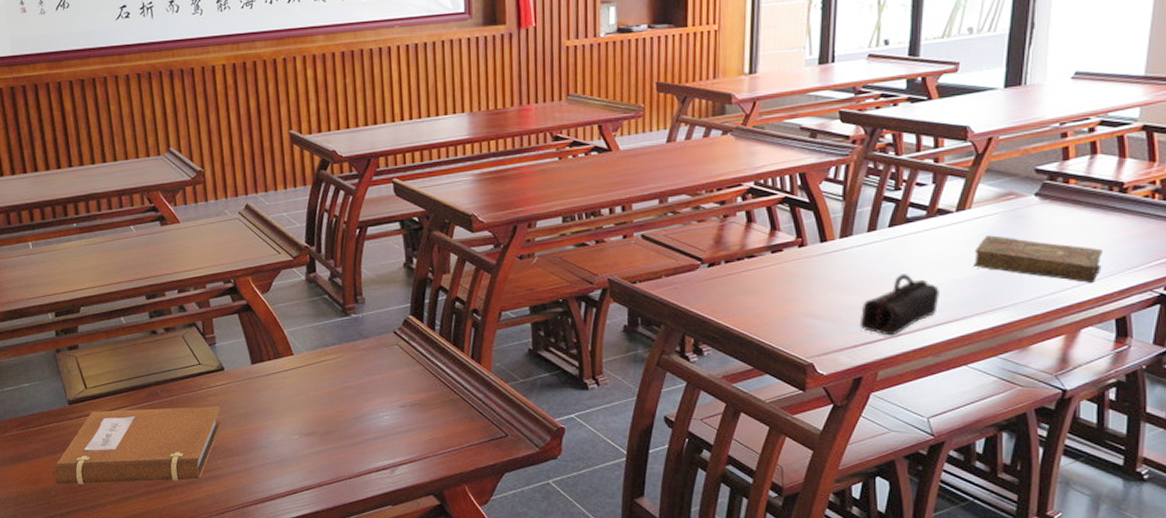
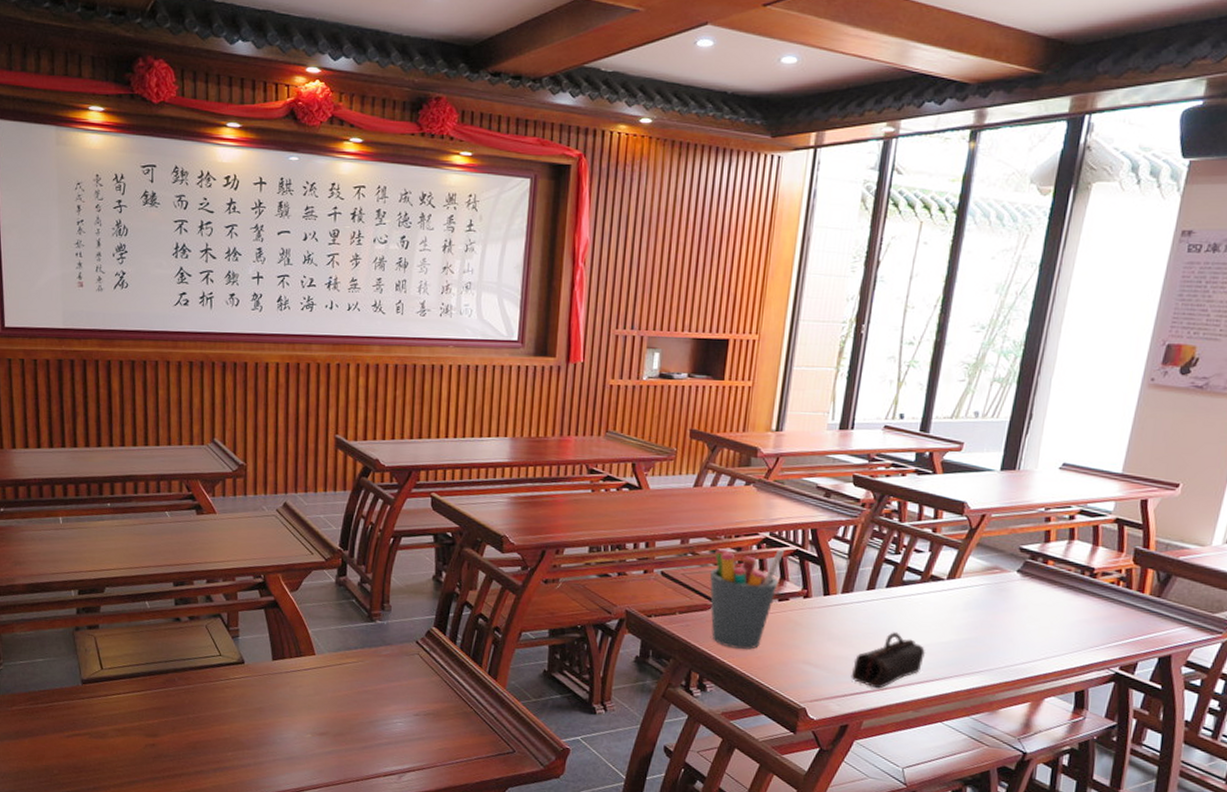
notebook: present [53,406,221,485] -> none [57,692,236,770]
pen holder: none [693,196,773,307] -> present [709,548,785,650]
book: present [974,235,1104,283] -> none [957,604,1071,657]

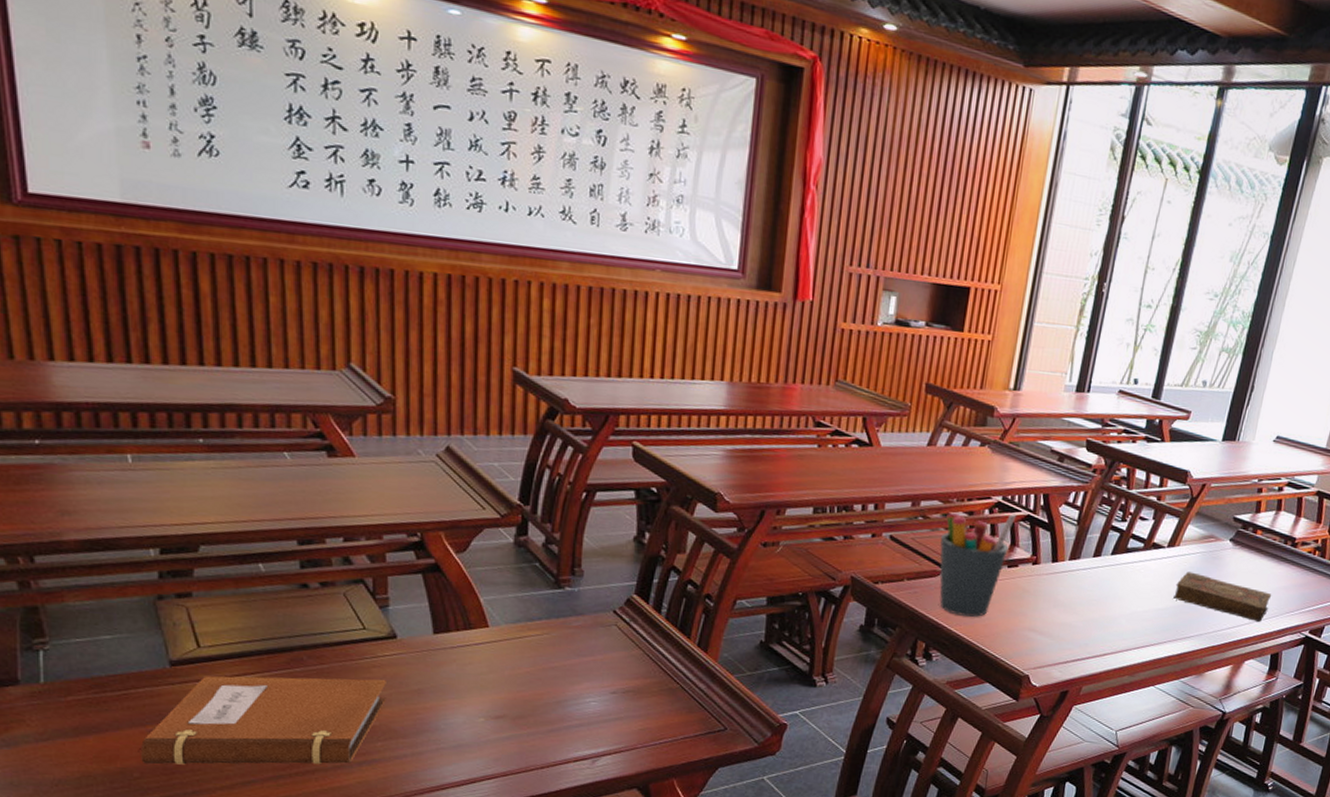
notebook: none [57,692,236,770] -> present [138,676,386,765]
pencil case: present [850,632,926,689] -> none [1073,599,1144,655]
book: none [957,604,1071,657] -> present [1173,571,1272,622]

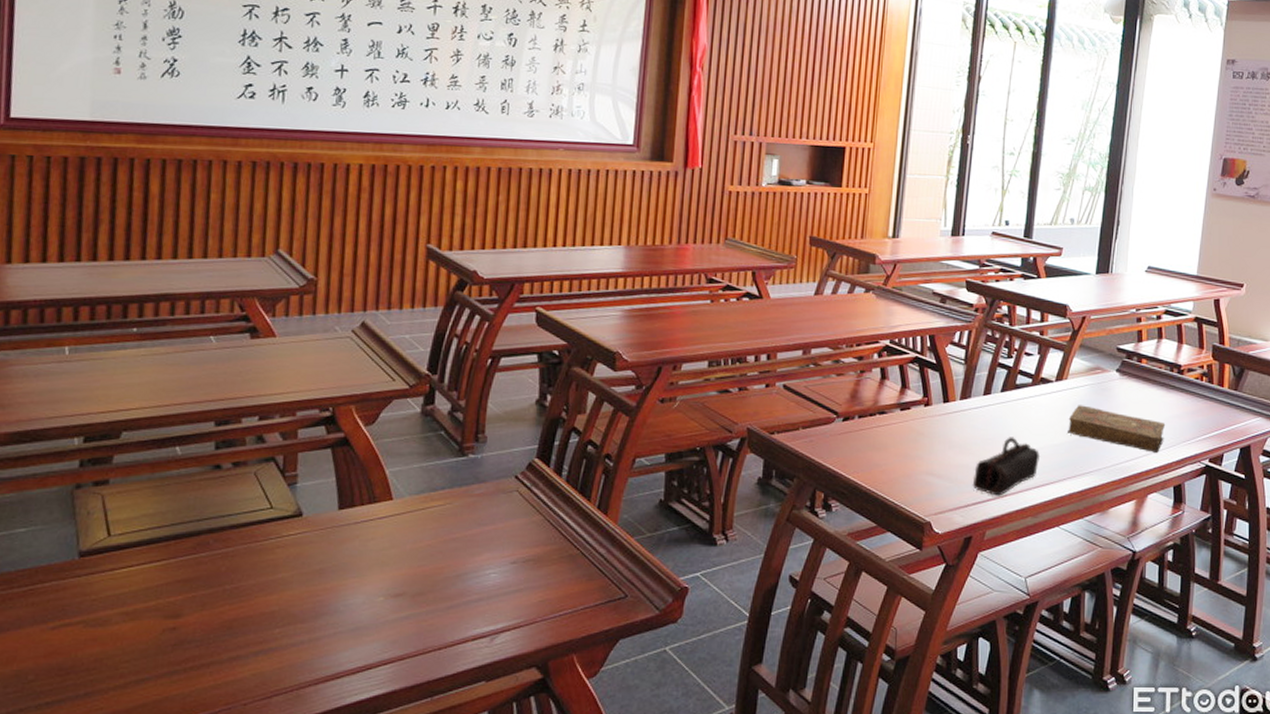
notebook: present [138,676,386,765] -> none [36,560,289,665]
pen holder: present [939,512,1017,617] -> none [832,355,905,463]
pencil case: none [1073,599,1144,655] -> present [972,437,1041,496]

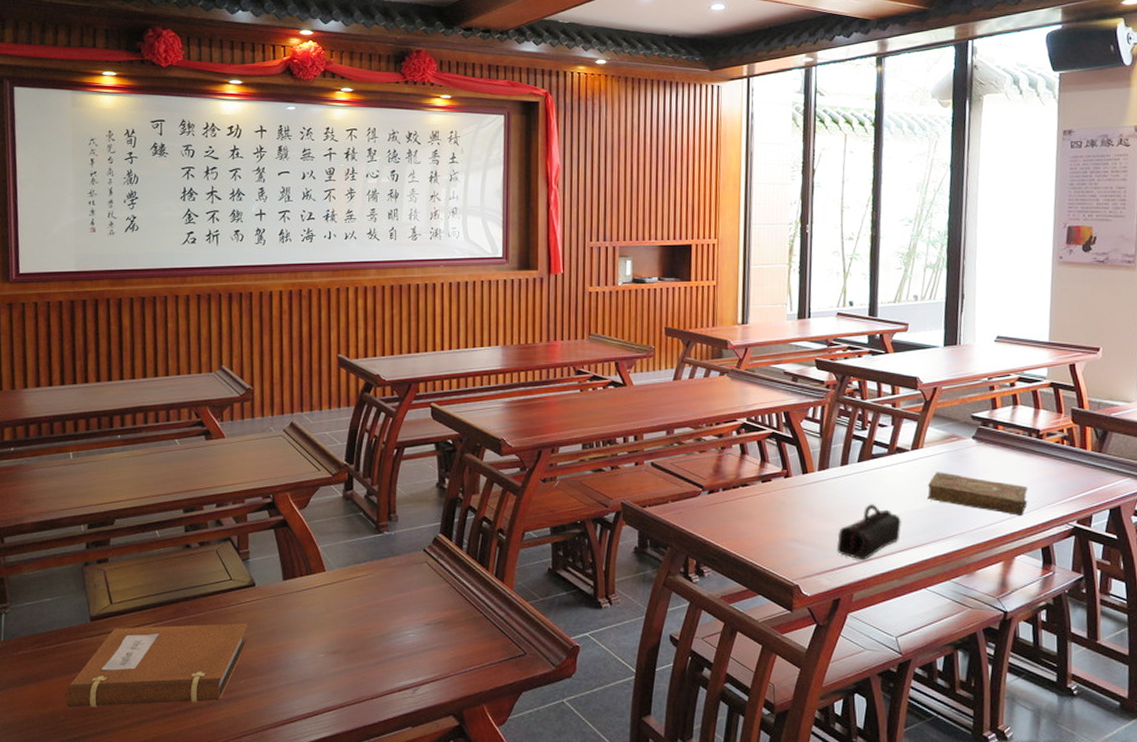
notebook: none [36,560,289,665] -> present [64,623,248,708]

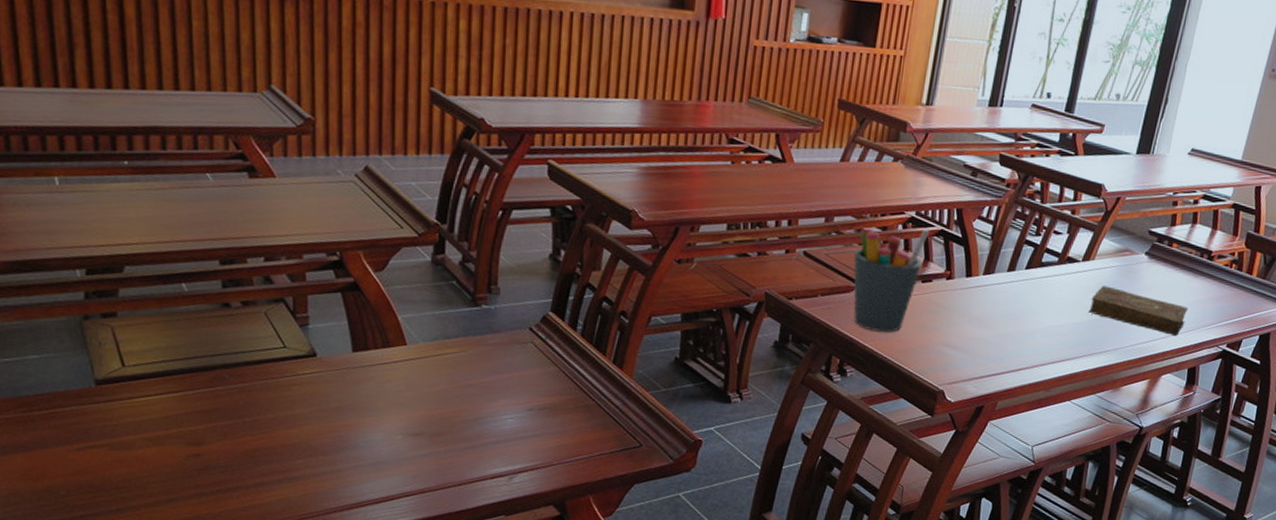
notebook: present [64,623,248,708] -> none [64,394,306,483]
pen holder: none [696,431,762,532] -> present [853,227,930,332]
pencil case: present [836,504,902,560] -> none [988,313,1059,370]

